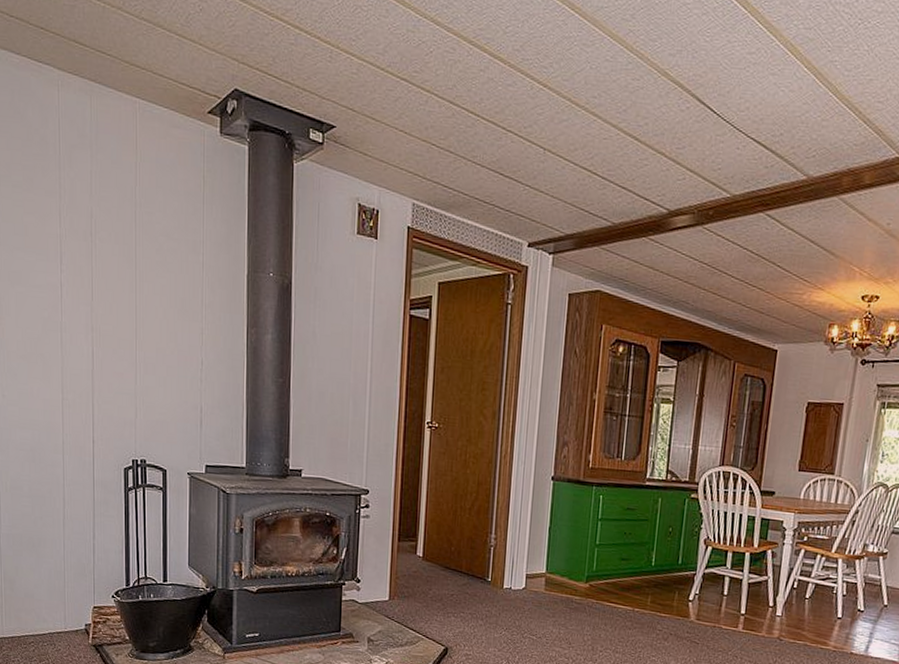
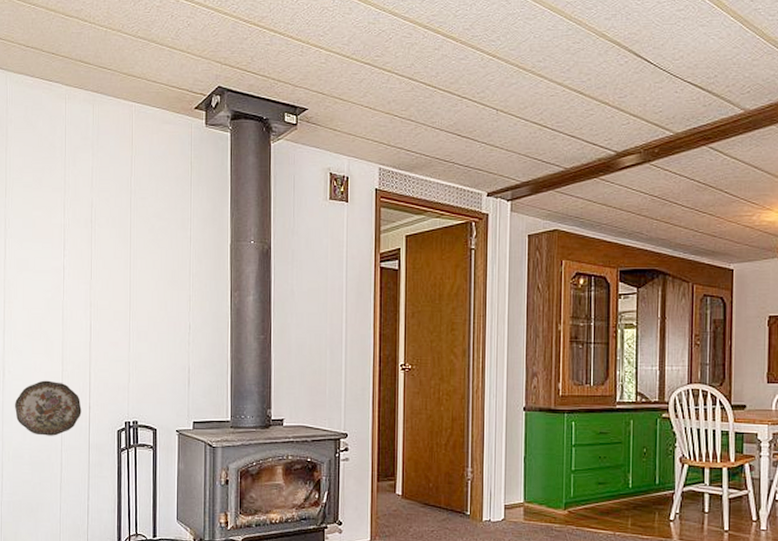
decorative plate: none [10,408,85,469] -> present [14,380,82,436]

